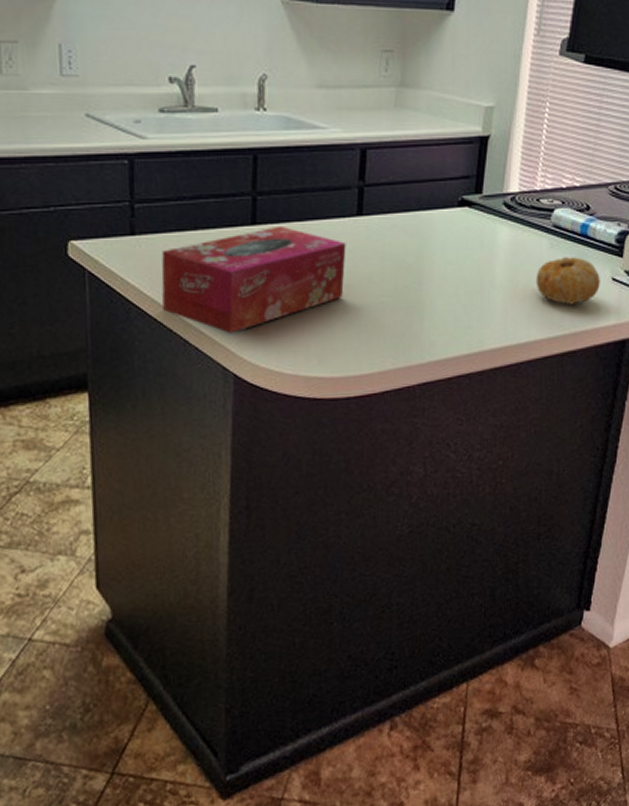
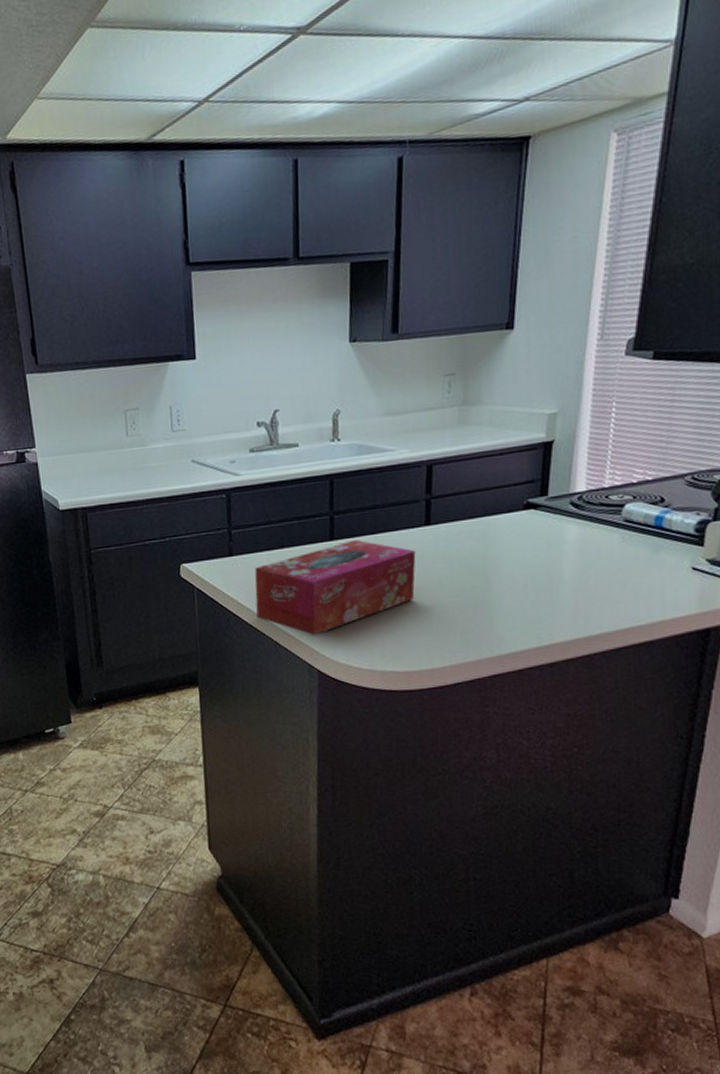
fruit: present [536,257,601,305] -> none [607,549,680,597]

